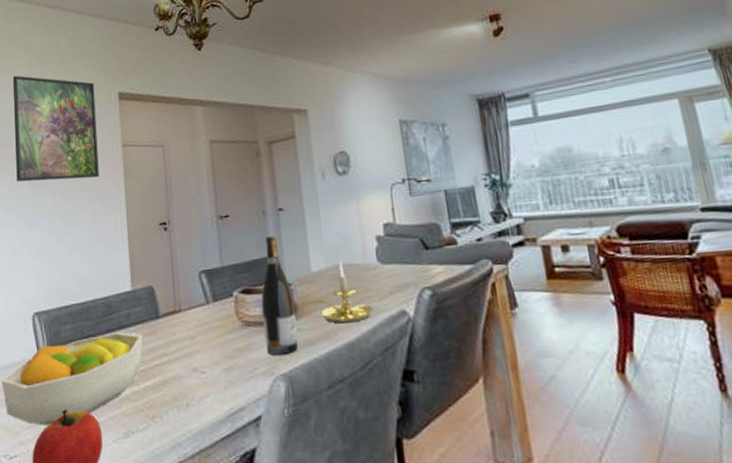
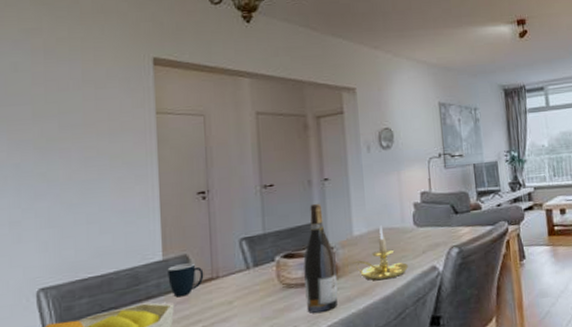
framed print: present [12,75,99,182] -> none [14,28,127,148]
mug: none [136,294,168,329] -> present [167,263,204,298]

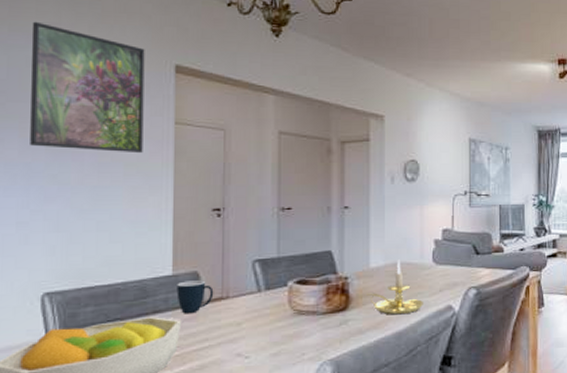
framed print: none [14,28,127,148] -> present [30,21,145,154]
wine bottle: present [303,203,338,314] -> none [316,231,350,343]

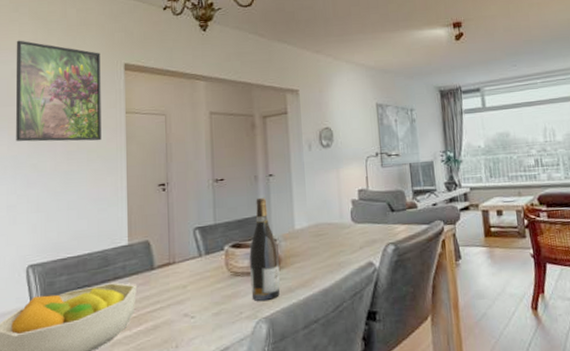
mug: present [176,280,214,314] -> none [132,248,163,279]
wine bottle: none [316,231,350,343] -> present [249,197,280,302]
candle holder: present [367,259,425,315] -> none [294,220,347,273]

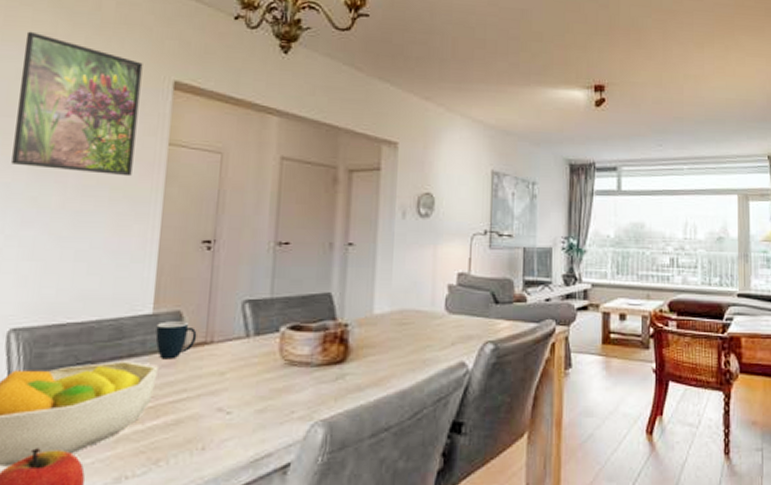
mug: none [132,248,163,279] -> present [155,321,197,359]
wine bottle: present [249,197,280,302] -> none [309,270,350,400]

